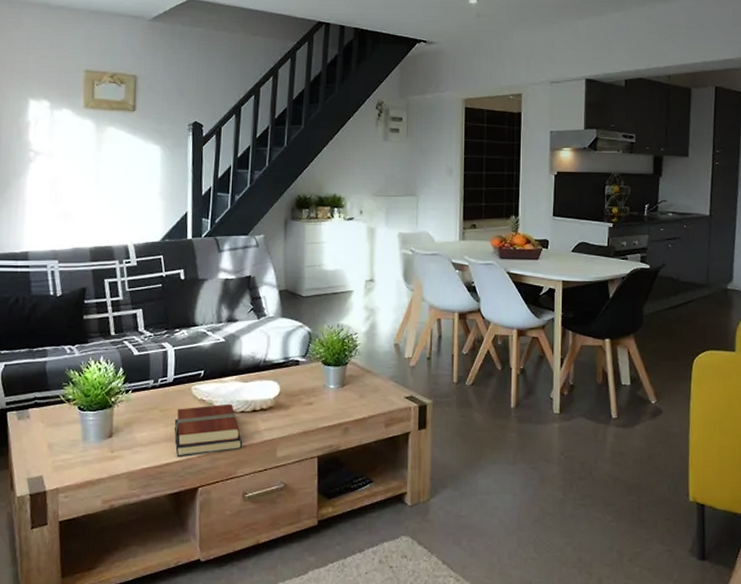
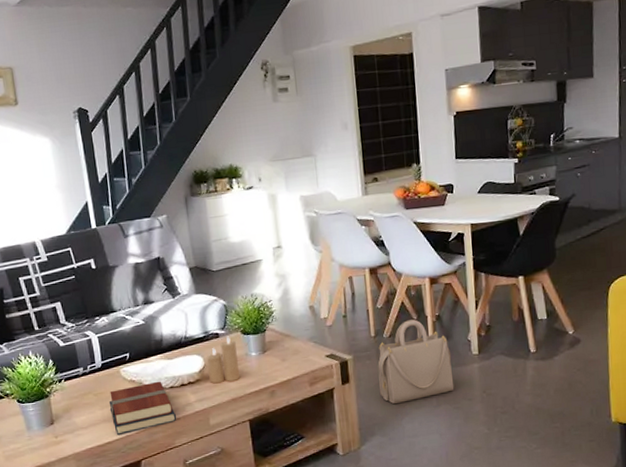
candle: none [282,364,315,414] -> present [206,336,240,384]
handbag: none [457,370,532,457] -> present [378,319,455,405]

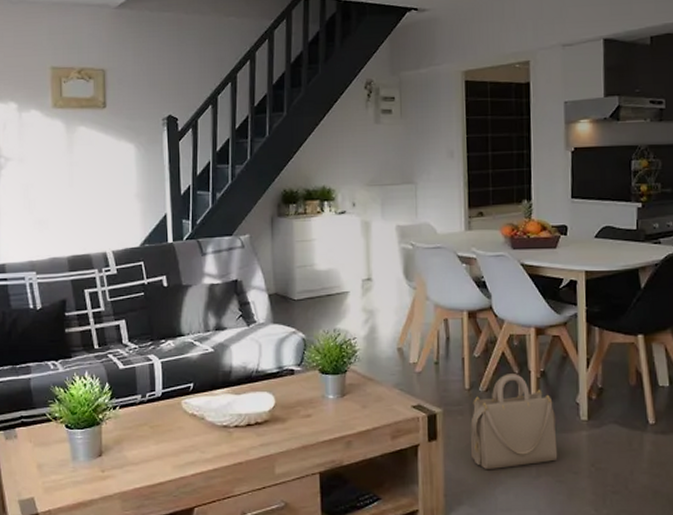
books: present [109,381,177,435] -> none [165,418,239,475]
candle: present [206,336,240,384] -> none [277,374,313,427]

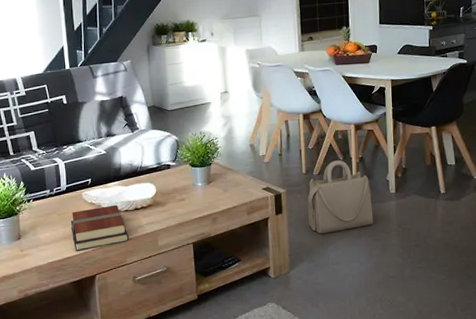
books: none [165,418,239,475] -> present [70,204,130,251]

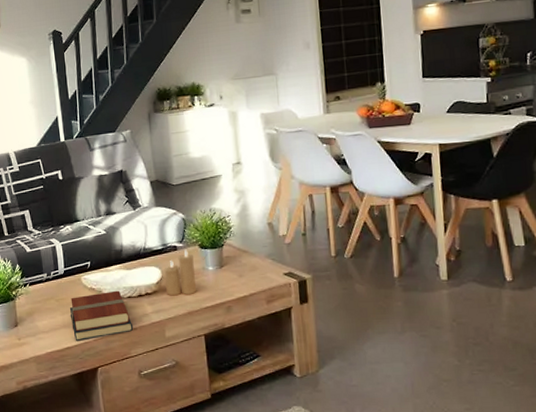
candle: none [158,167,186,209] -> present [164,249,196,296]
handbag: present [307,160,374,234] -> none [338,240,421,328]

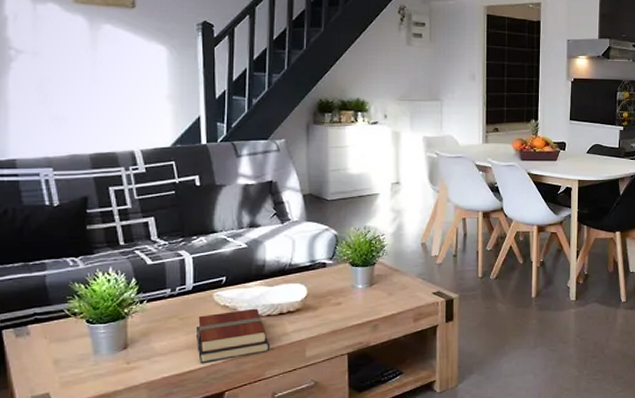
candle: present [164,249,196,296] -> none [310,266,343,314]

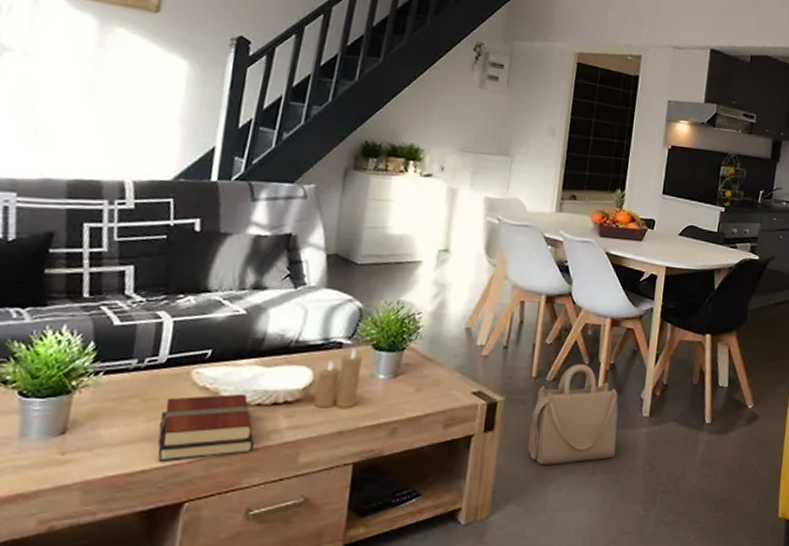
candle: none [310,266,343,314] -> present [313,348,362,409]
handbag: none [482,264,551,344] -> present [528,364,620,466]

